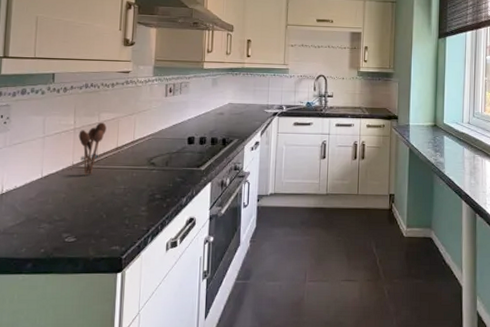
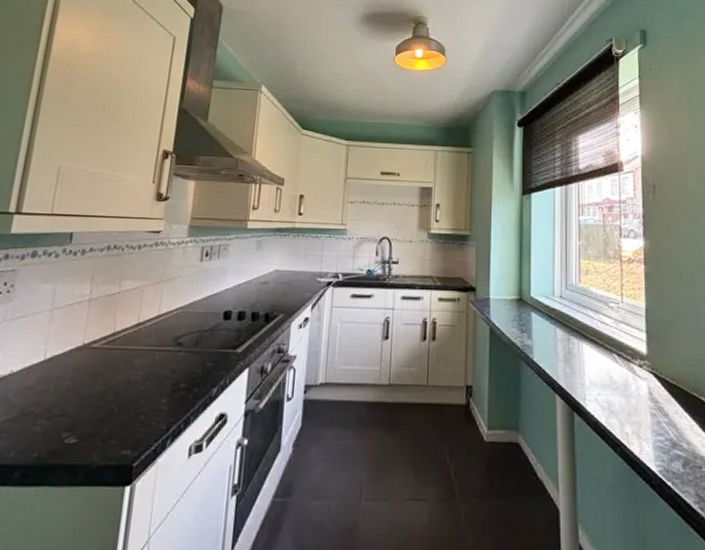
utensil holder: present [78,122,107,175] -> none [93,292,128,358]

